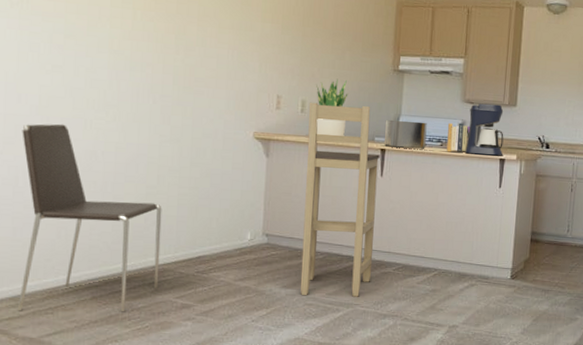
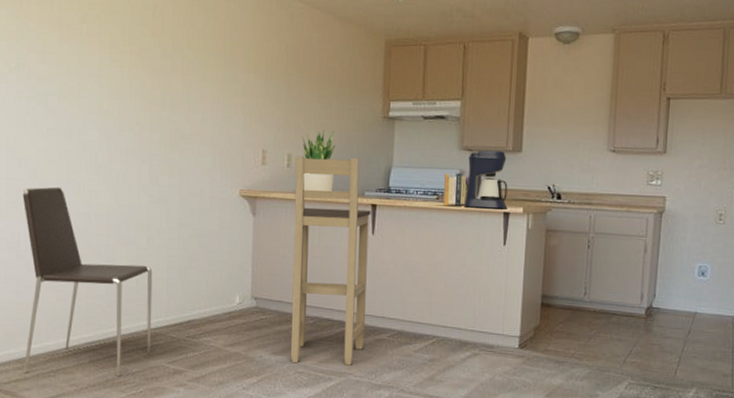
toaster: present [383,119,427,149] -> none [374,171,421,204]

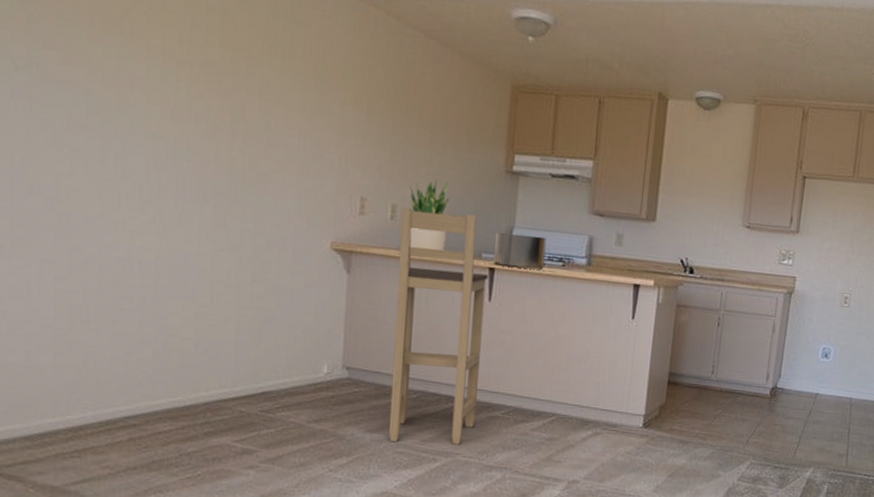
dining chair: present [22,186,153,377] -> none [34,222,217,458]
toaster: none [374,171,421,204] -> present [492,231,547,270]
books: present [443,173,470,207] -> none [569,239,600,276]
coffee maker: present [463,150,508,211] -> none [591,216,640,282]

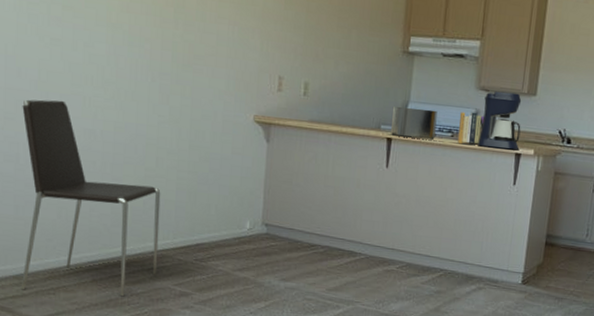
dining chair: none [34,222,217,458] -> present [20,99,161,297]
bar stool: present [388,207,488,445] -> none [299,84,386,294]
planter: present [409,179,450,251] -> none [319,59,354,123]
books: none [569,239,600,276] -> present [458,112,485,146]
coffee maker: none [591,216,640,282] -> present [476,91,522,152]

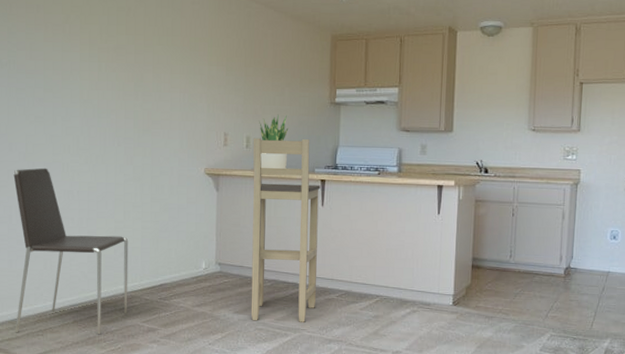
bar stool: none [299,84,386,294] -> present [251,138,320,322]
planter: none [319,59,354,123] -> present [259,114,289,169]
toaster: present [390,106,438,140] -> none [323,151,365,179]
books: present [458,112,485,146] -> none [384,151,407,181]
coffee maker: present [476,91,522,152] -> none [402,131,441,184]

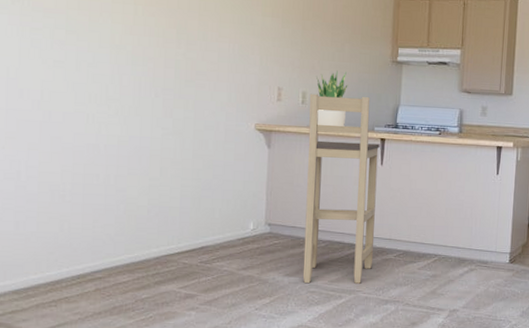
dining chair: present [13,167,129,335] -> none [20,118,165,305]

